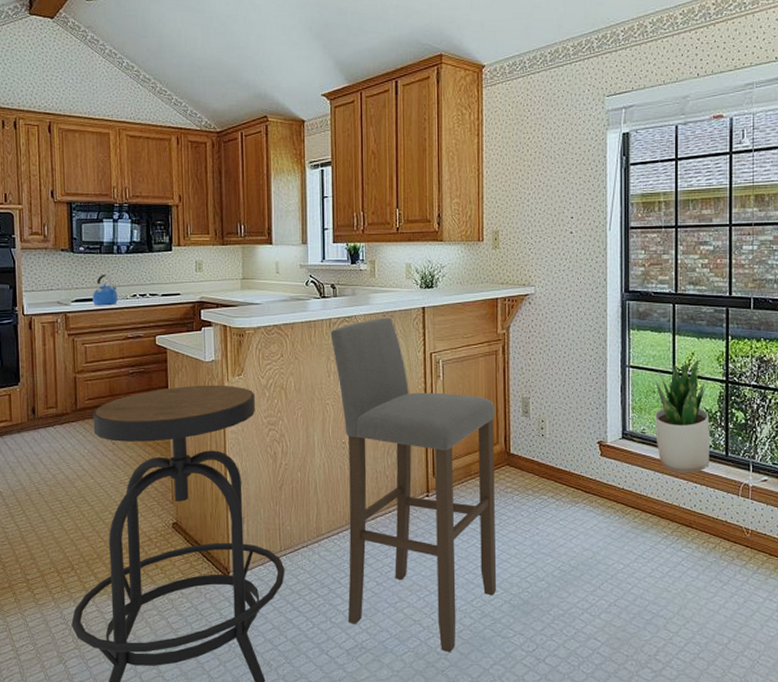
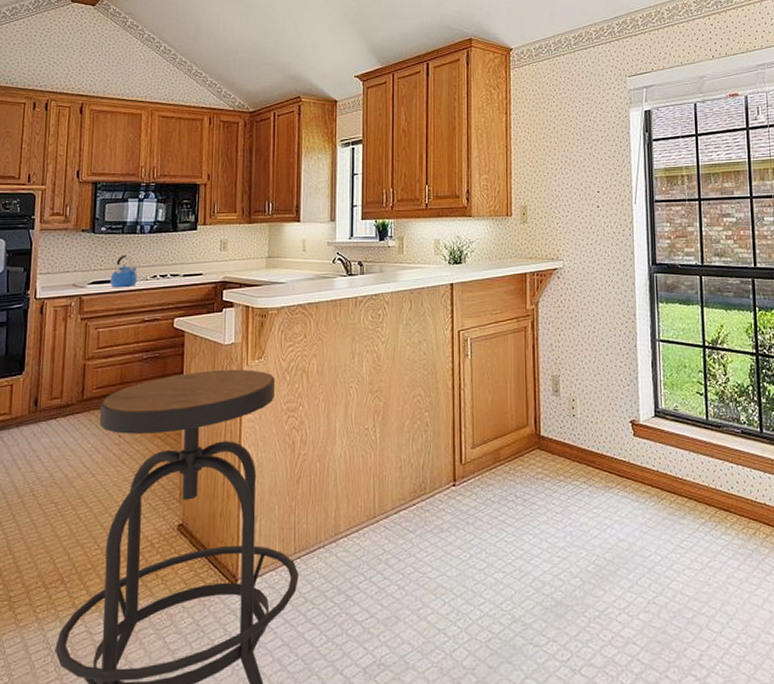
bar stool: present [330,317,497,652] -> none [356,294,528,665]
planter: present [654,359,711,473] -> none [686,332,745,453]

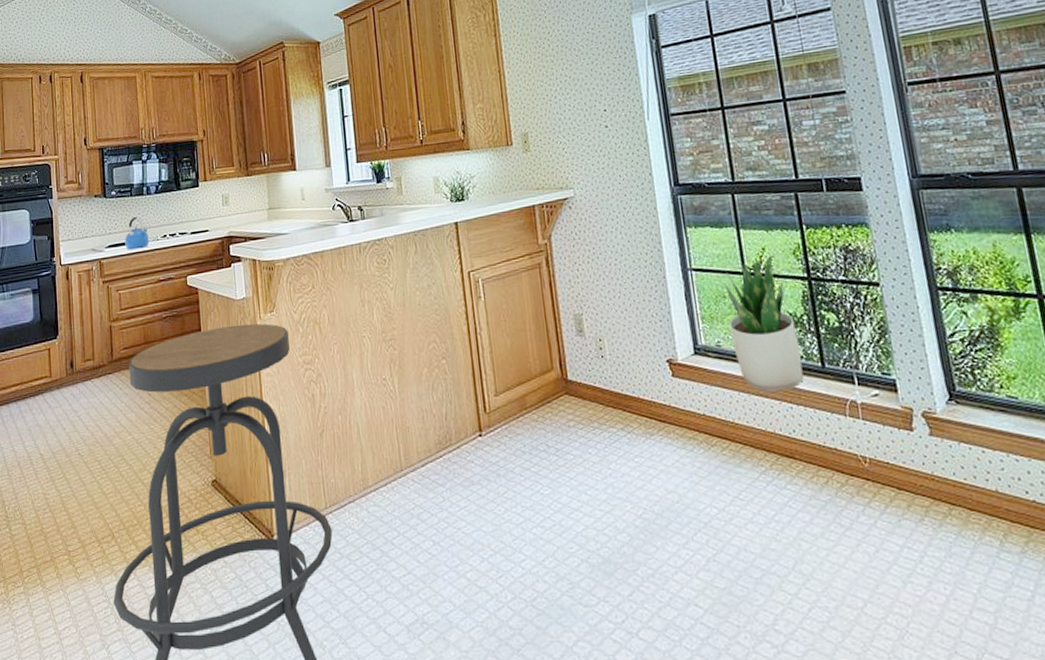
planter: none [686,332,745,453] -> present [724,255,804,392]

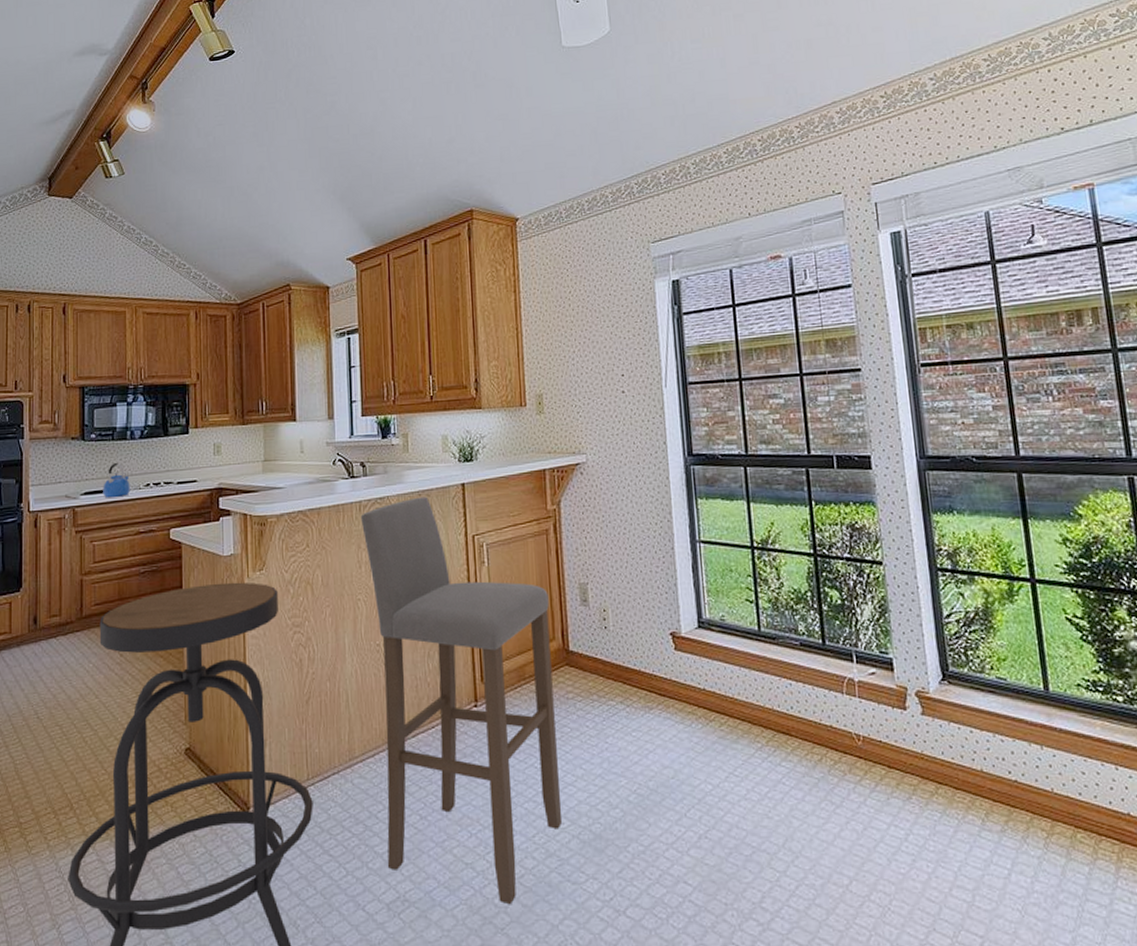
bar stool: none [361,236,571,626] -> present [360,496,563,904]
planter: present [724,255,804,392] -> none [731,530,804,668]

